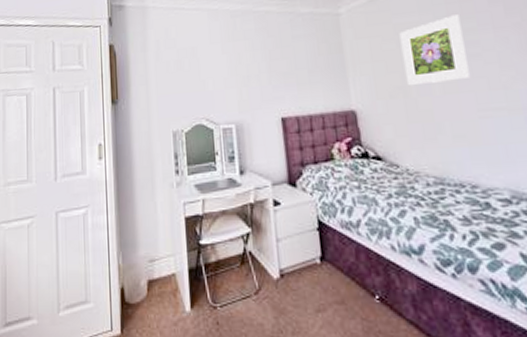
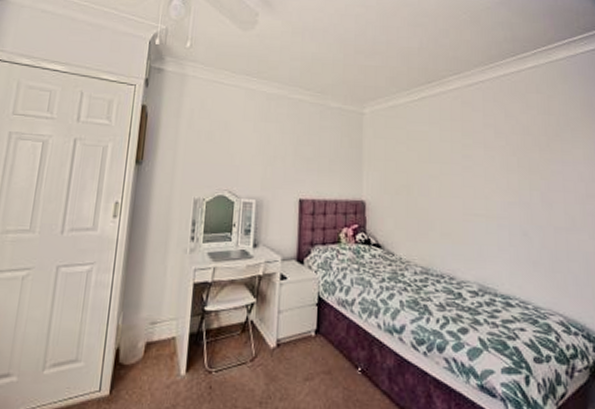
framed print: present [399,14,470,87] -> none [410,131,461,187]

